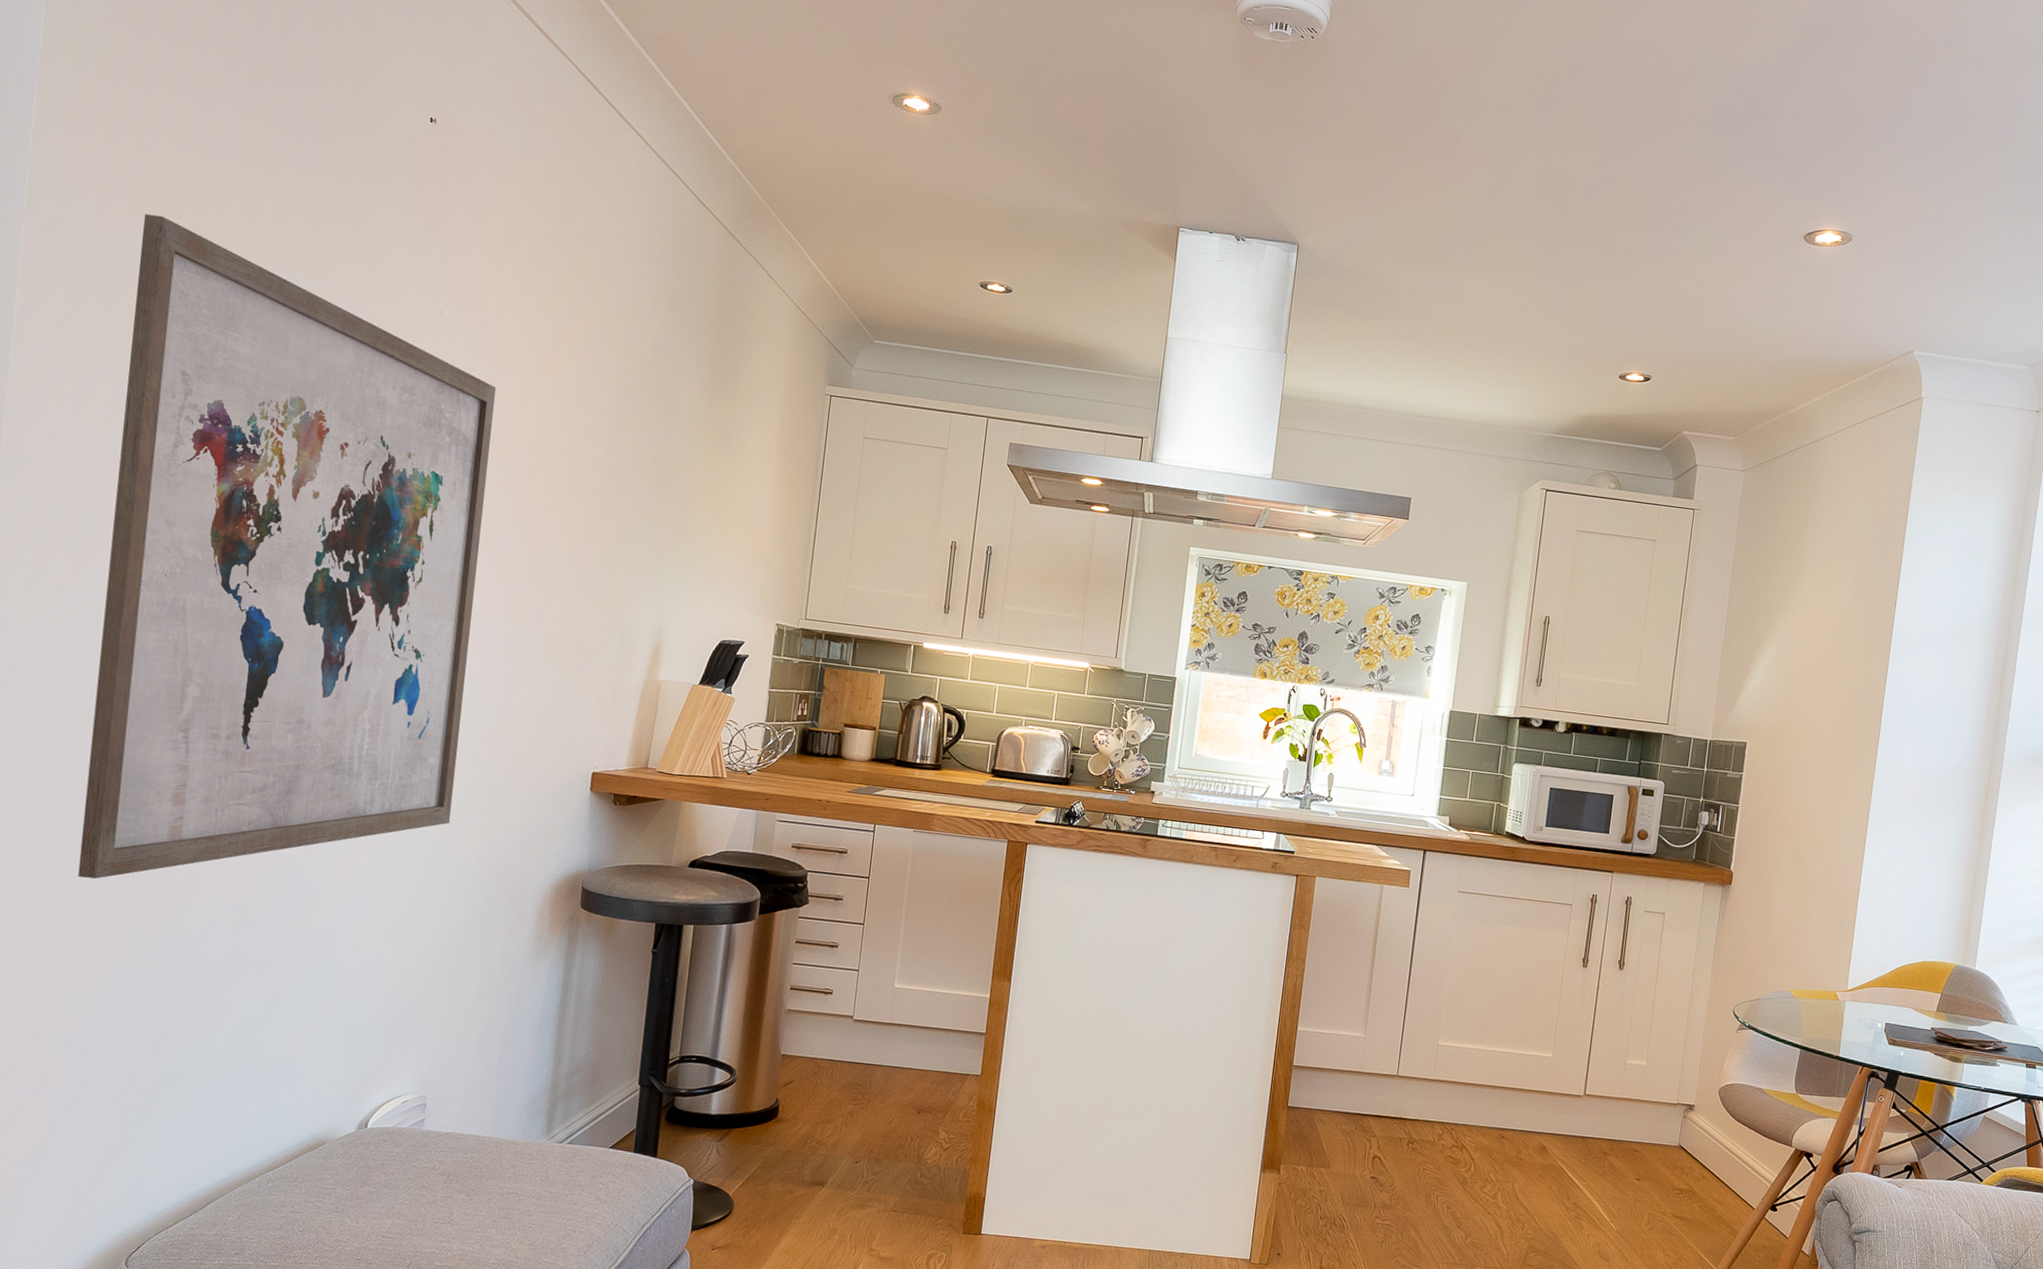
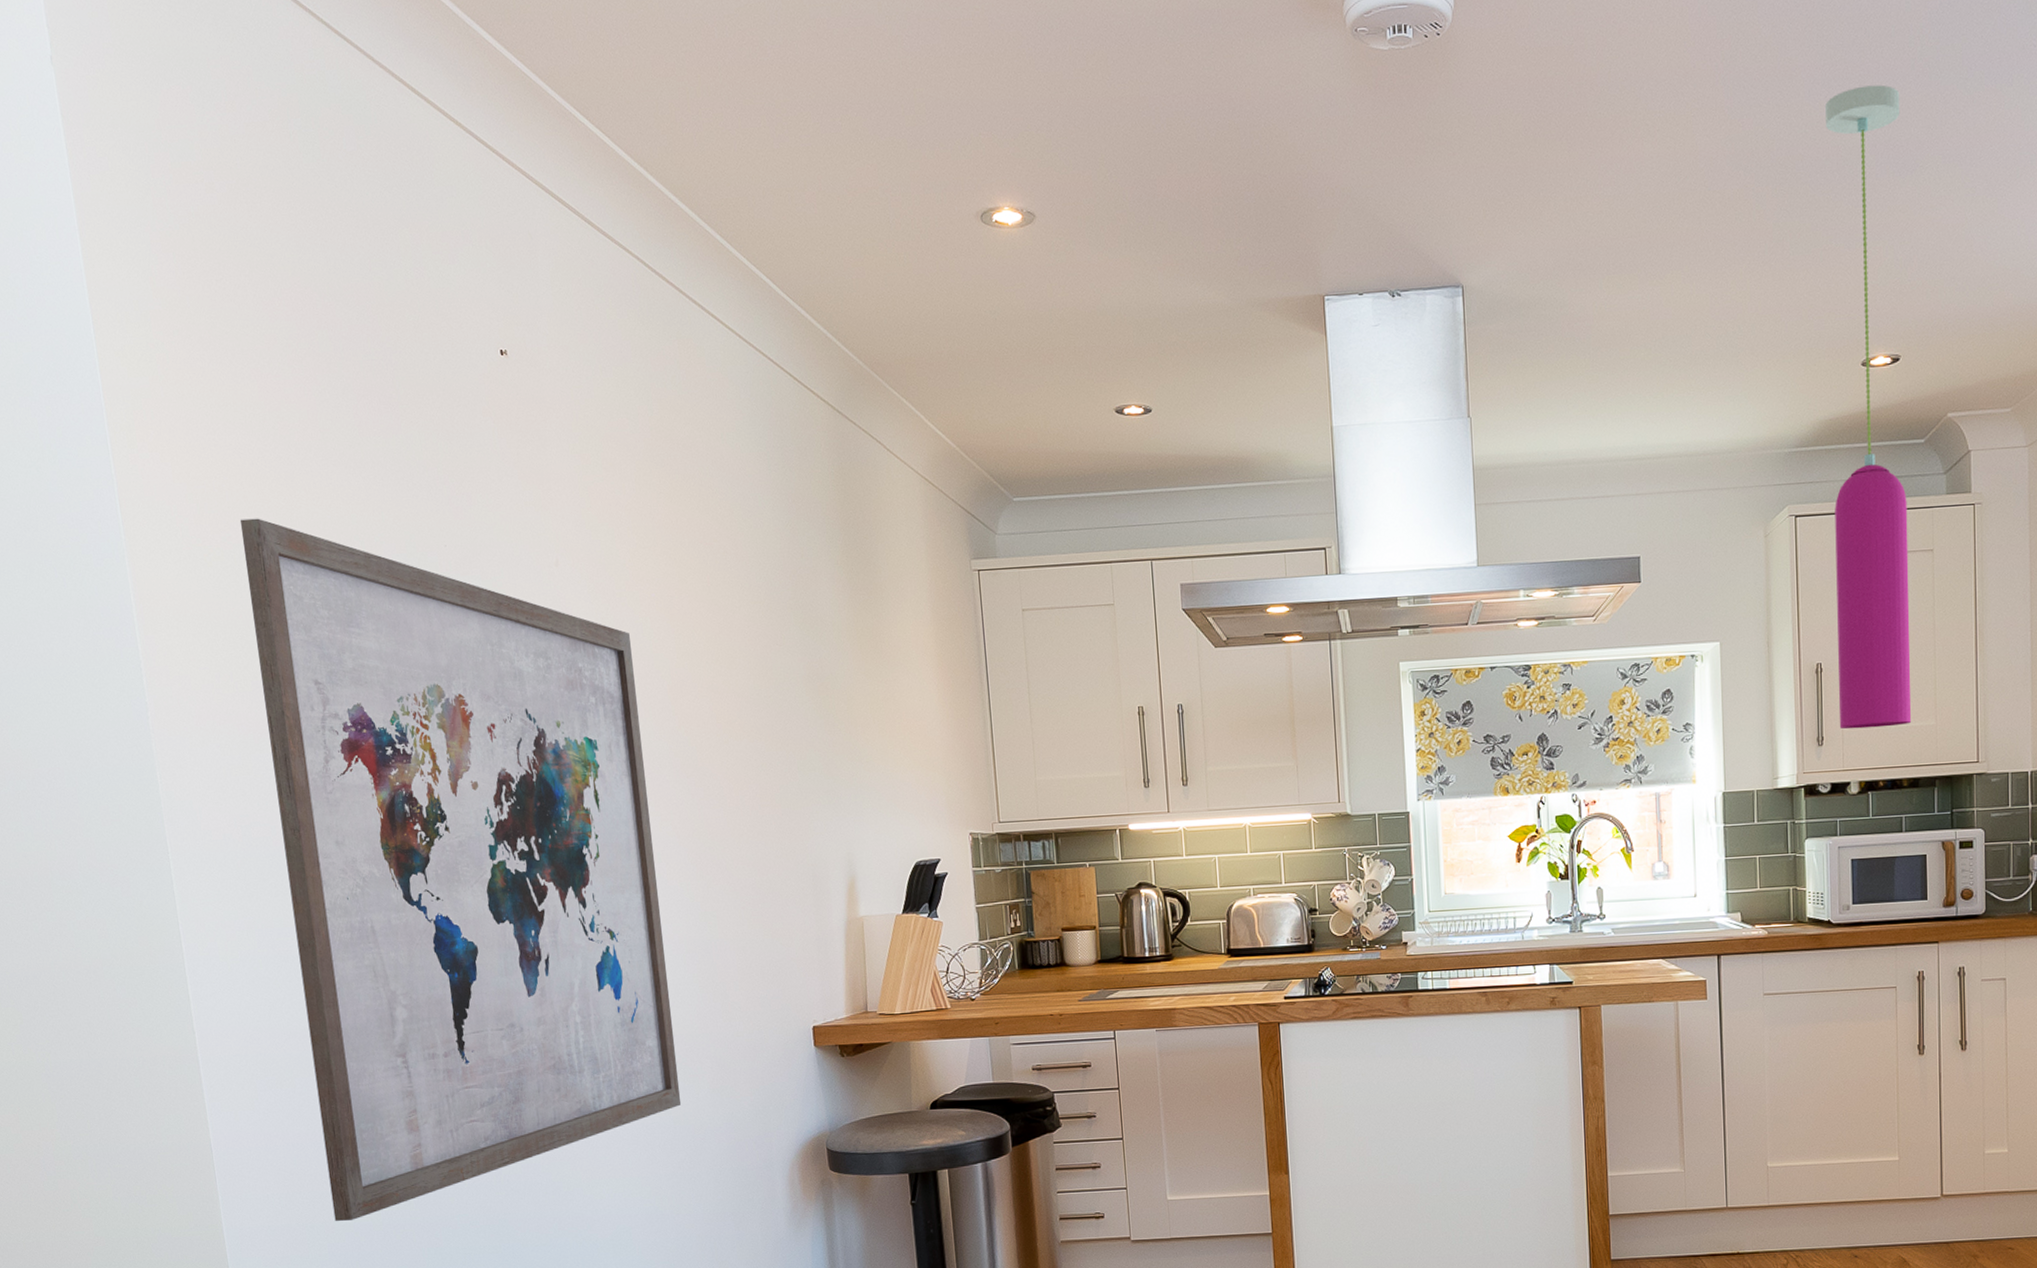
pendant light: none [1556,155,1681,682] -> present [1825,84,1912,730]

